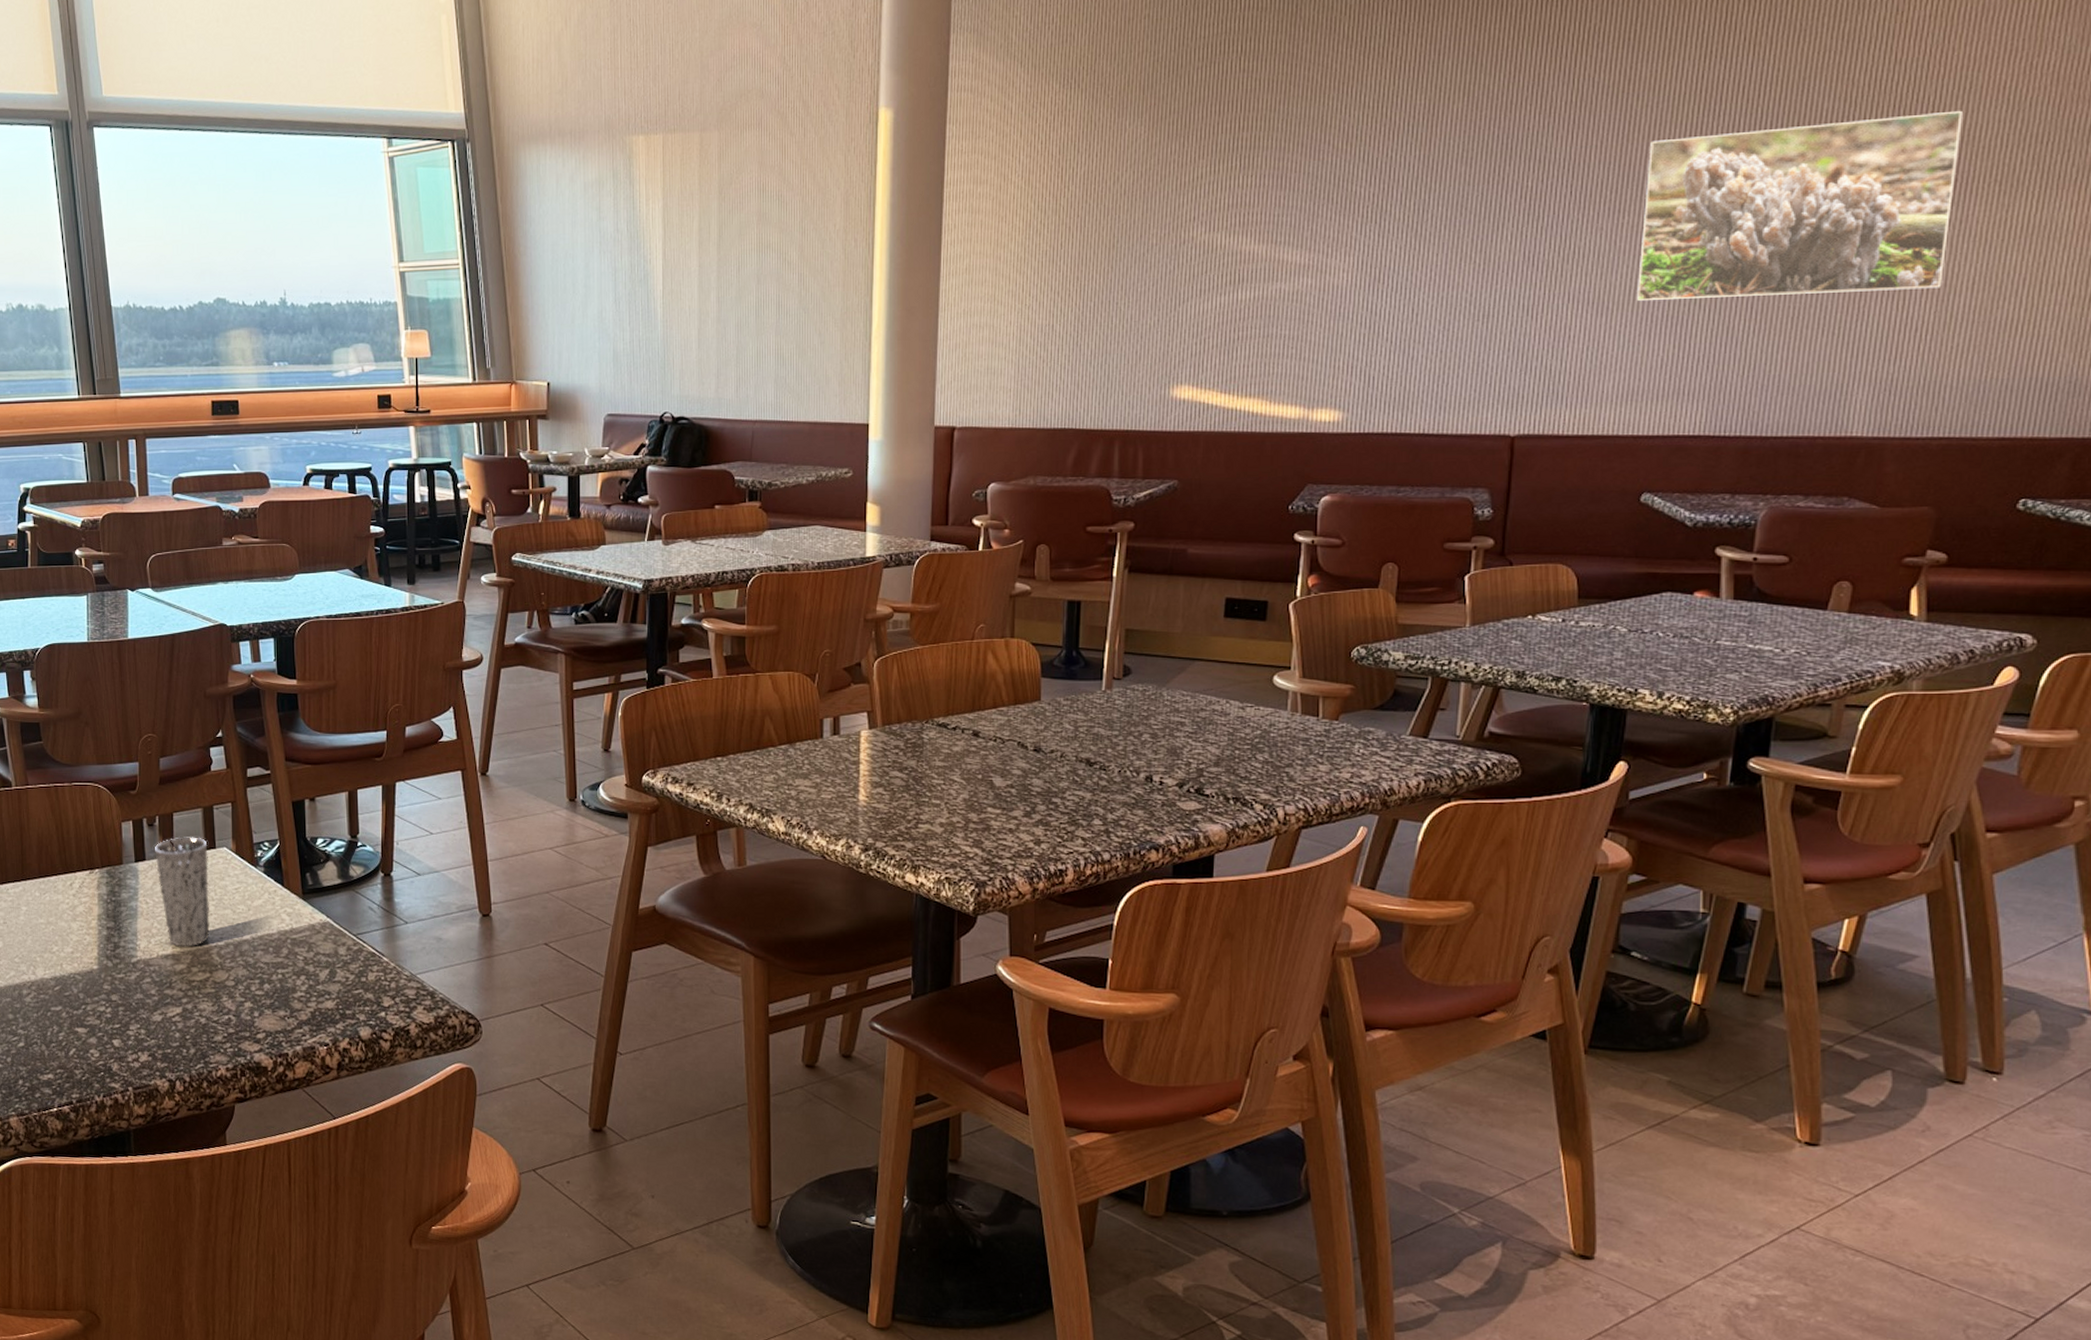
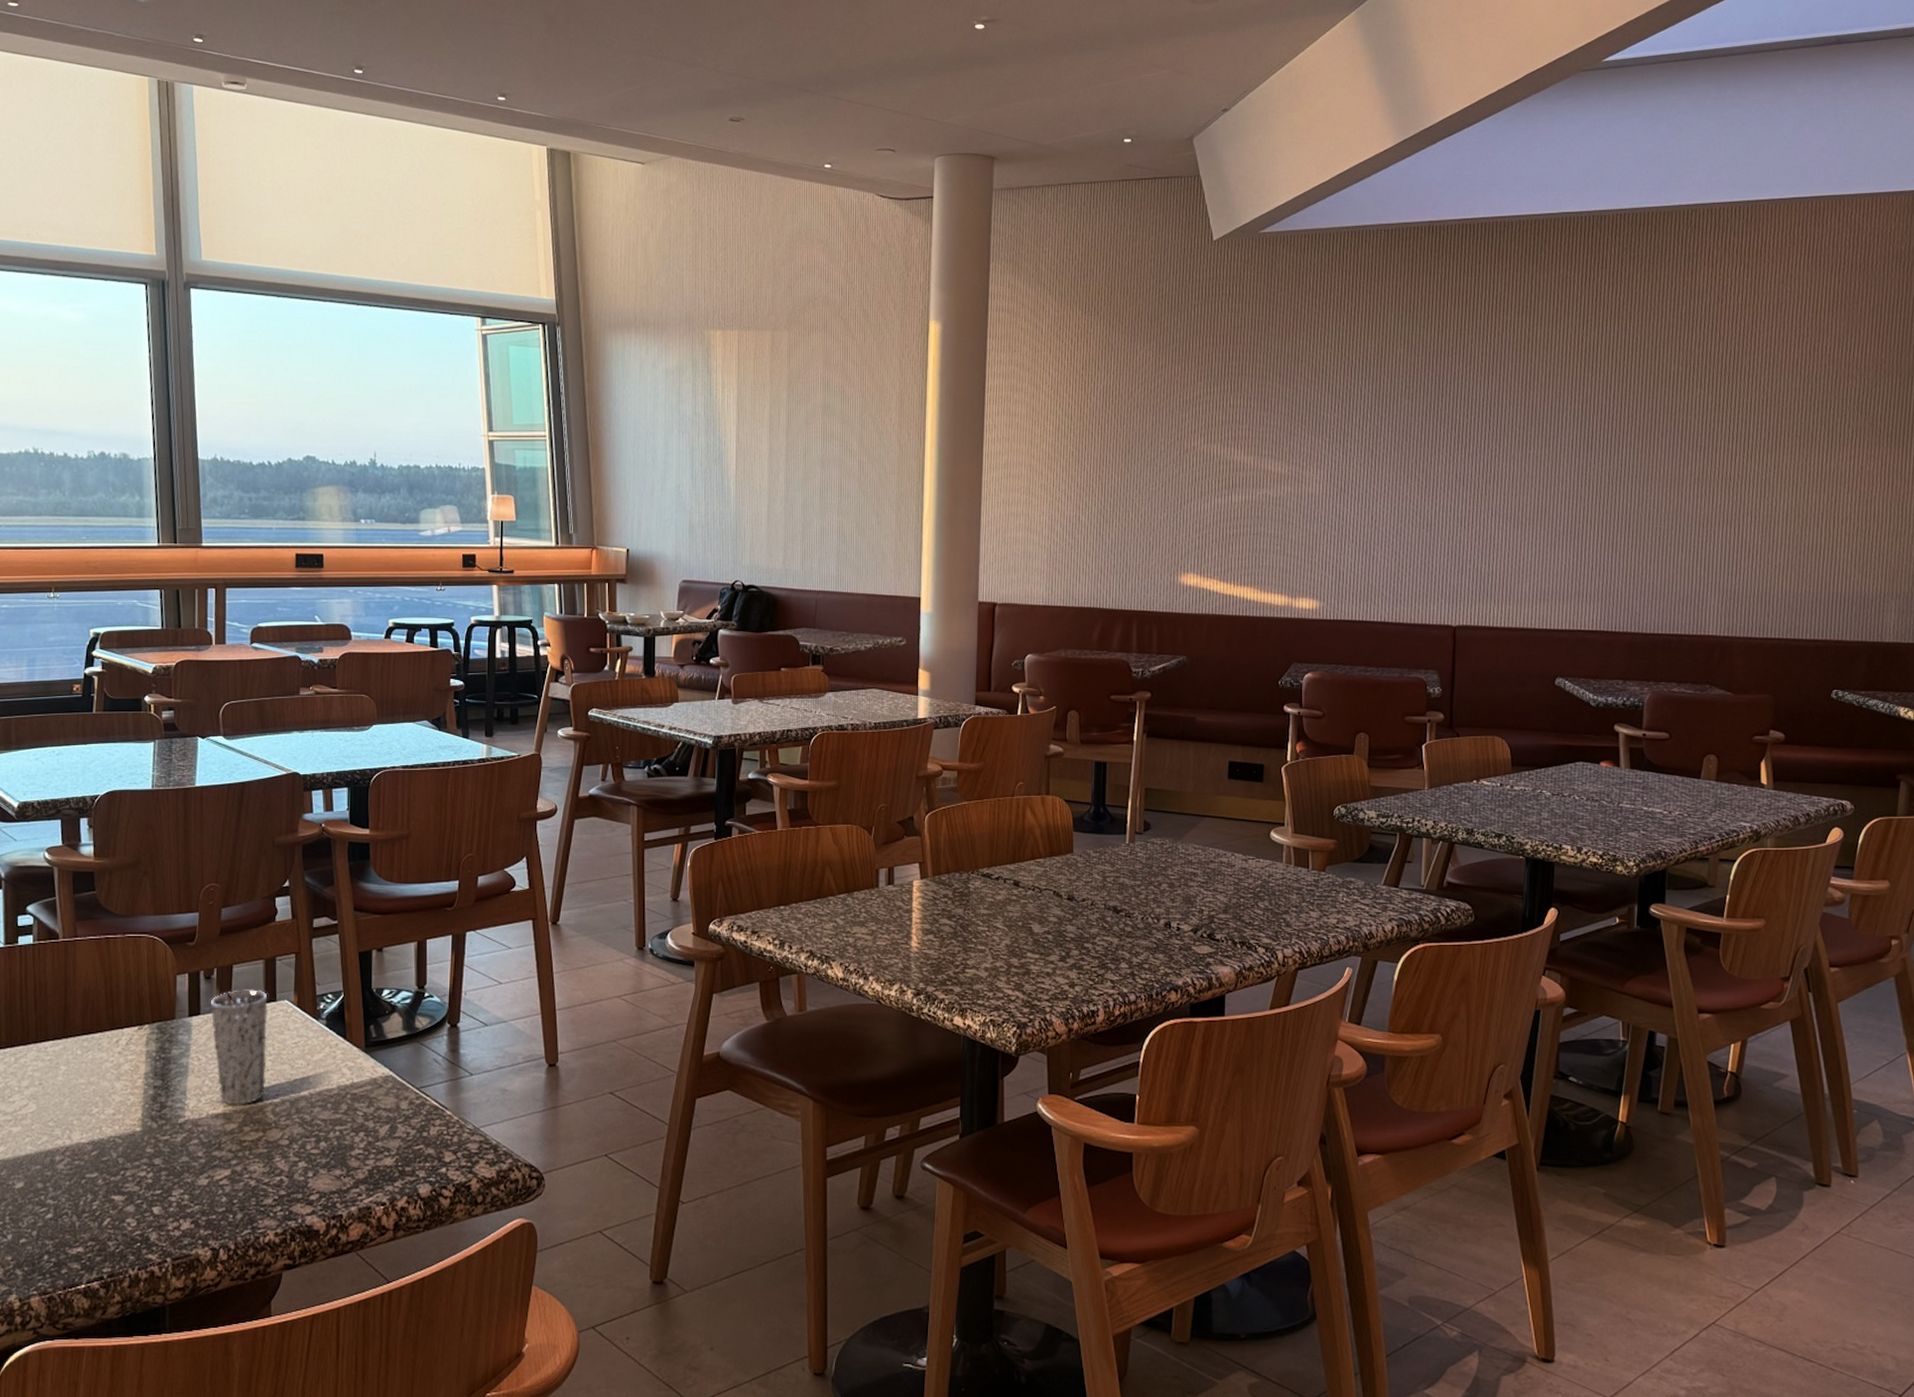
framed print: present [1637,110,1963,300] -> none [1543,379,1770,518]

